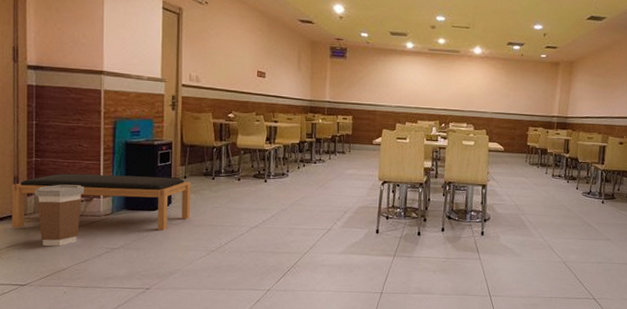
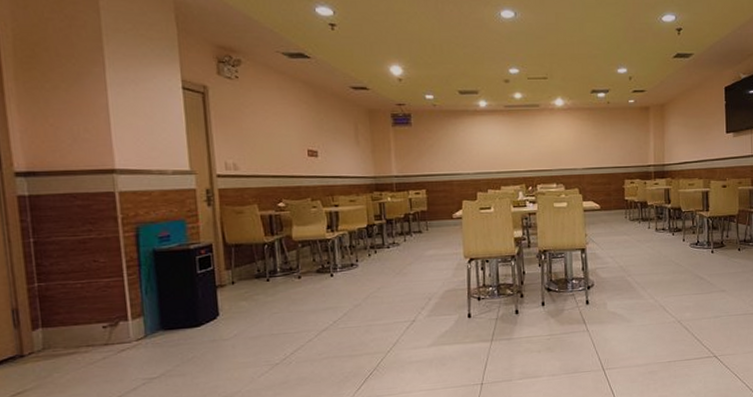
bench: present [12,173,191,231] -> none [10,285,245,371]
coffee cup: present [35,184,85,247] -> none [41,309,108,388]

